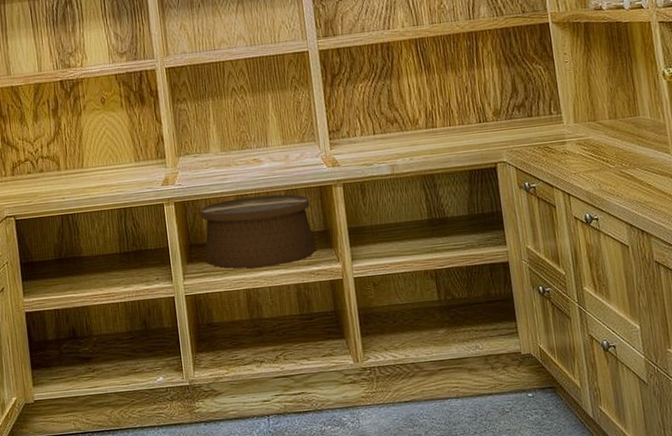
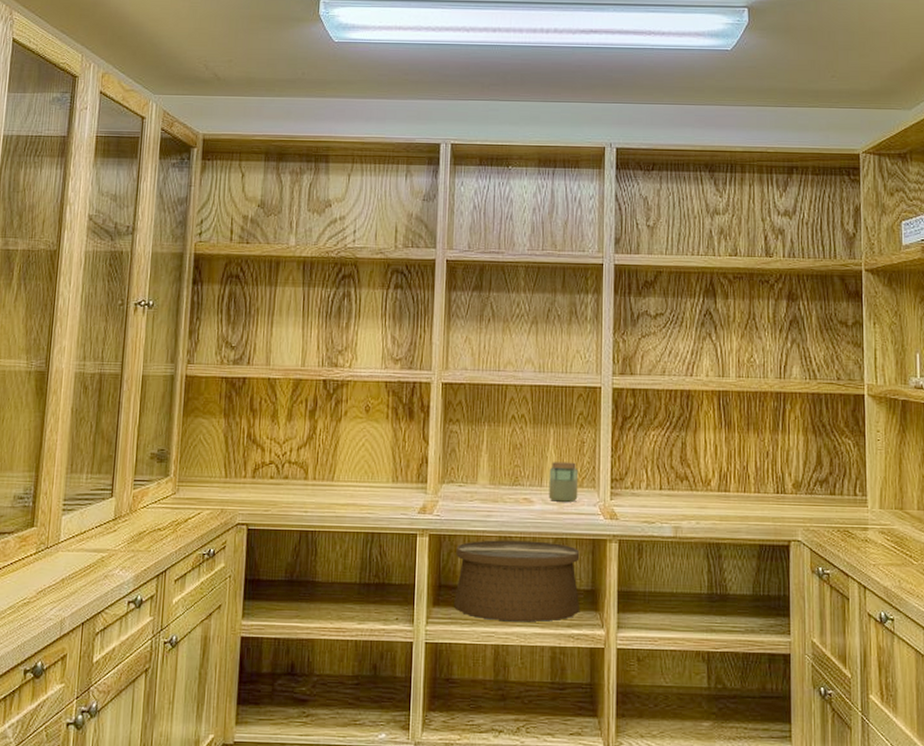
peanut butter: none [272,121,301,159] -> present [548,462,579,502]

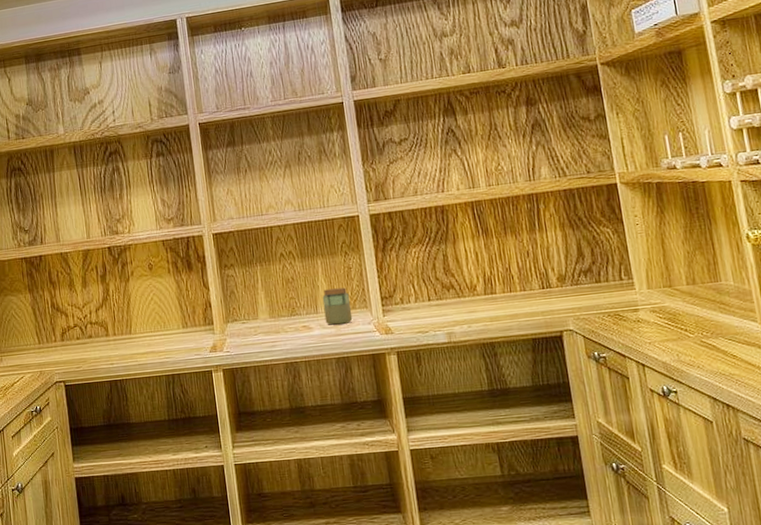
woven basket: present [453,540,580,622] -> none [249,362,371,438]

